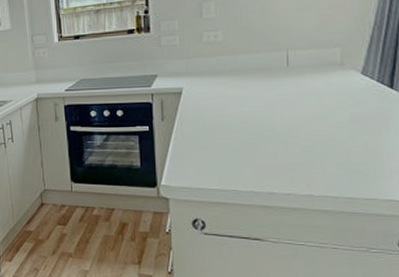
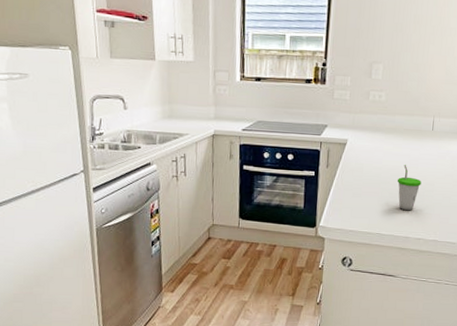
cup: none [250,108,282,162] -> present [398,164,421,211]

